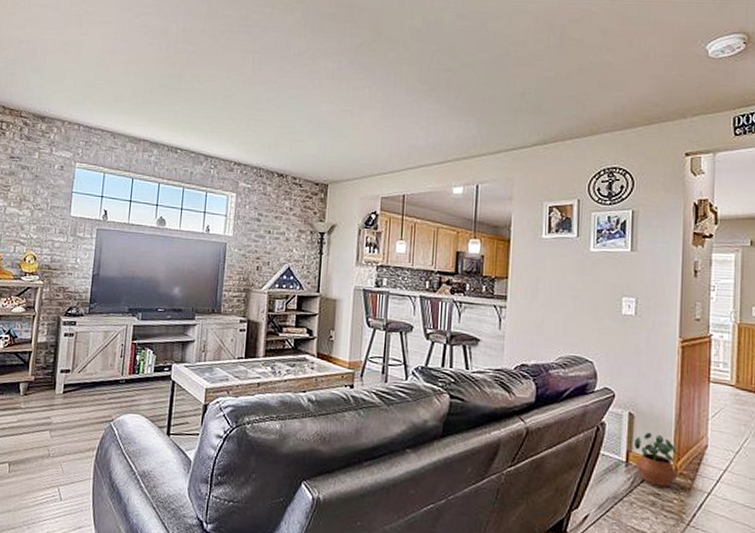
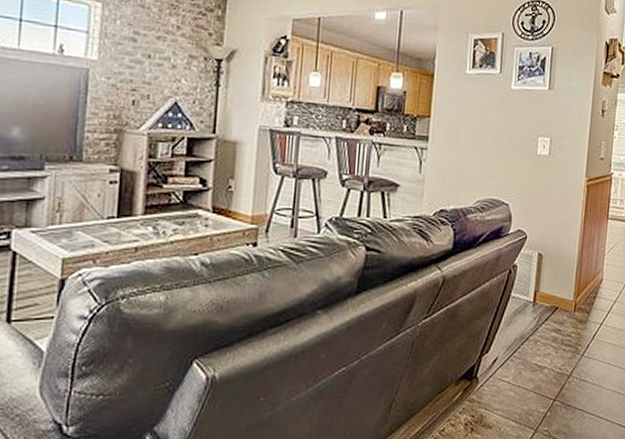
potted plant: present [635,433,680,487] -> none [541,272,579,322]

